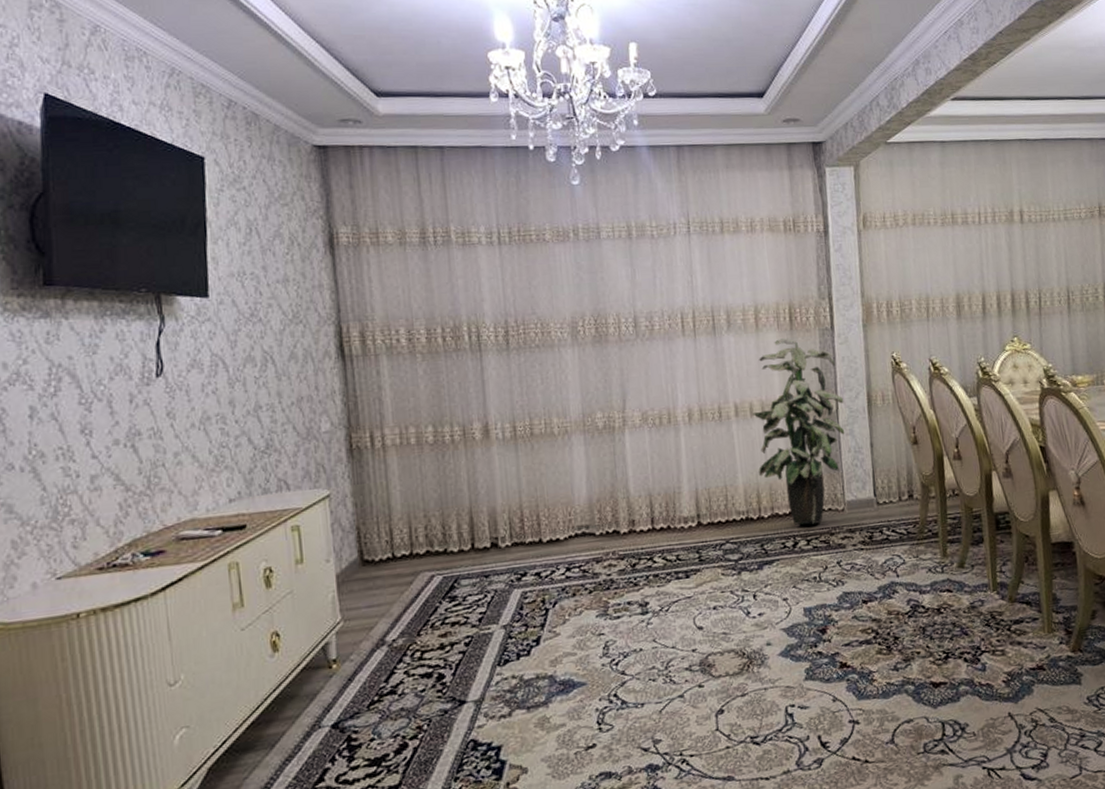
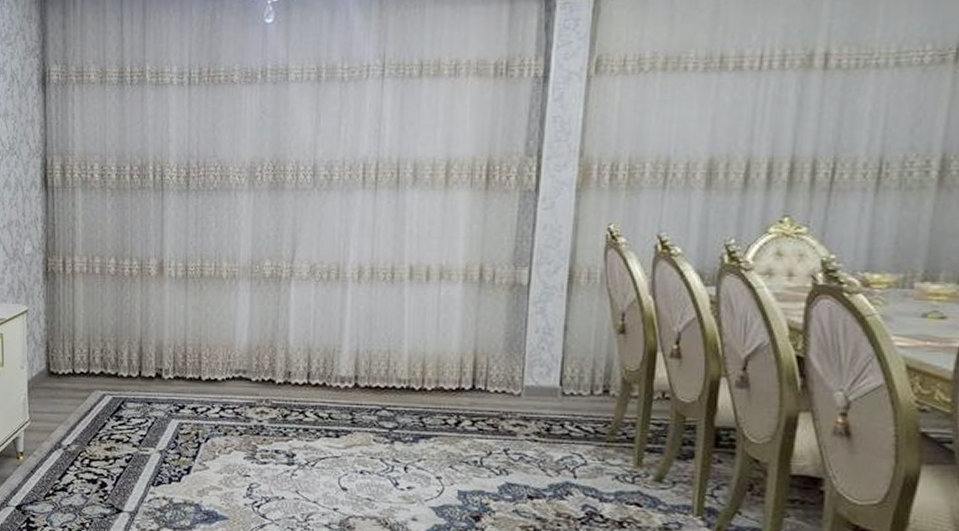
indoor plant: present [753,338,845,525] -> none [427,198,539,405]

